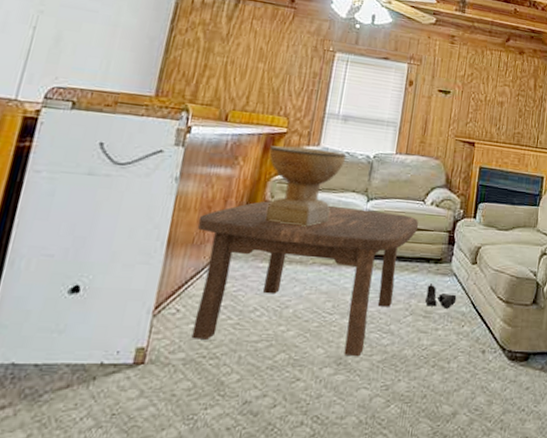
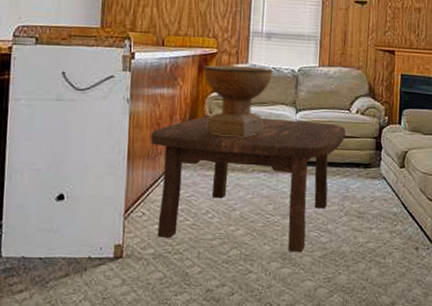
boots: present [425,283,457,309] -> none [358,186,388,209]

